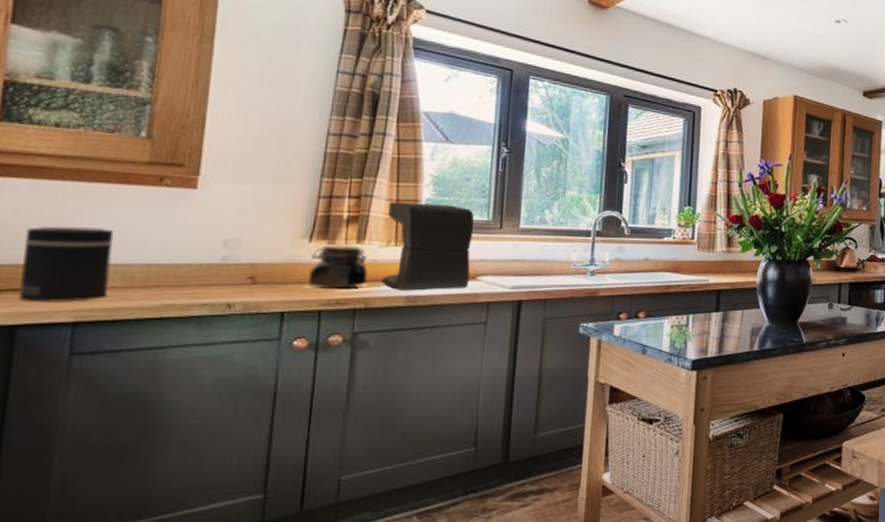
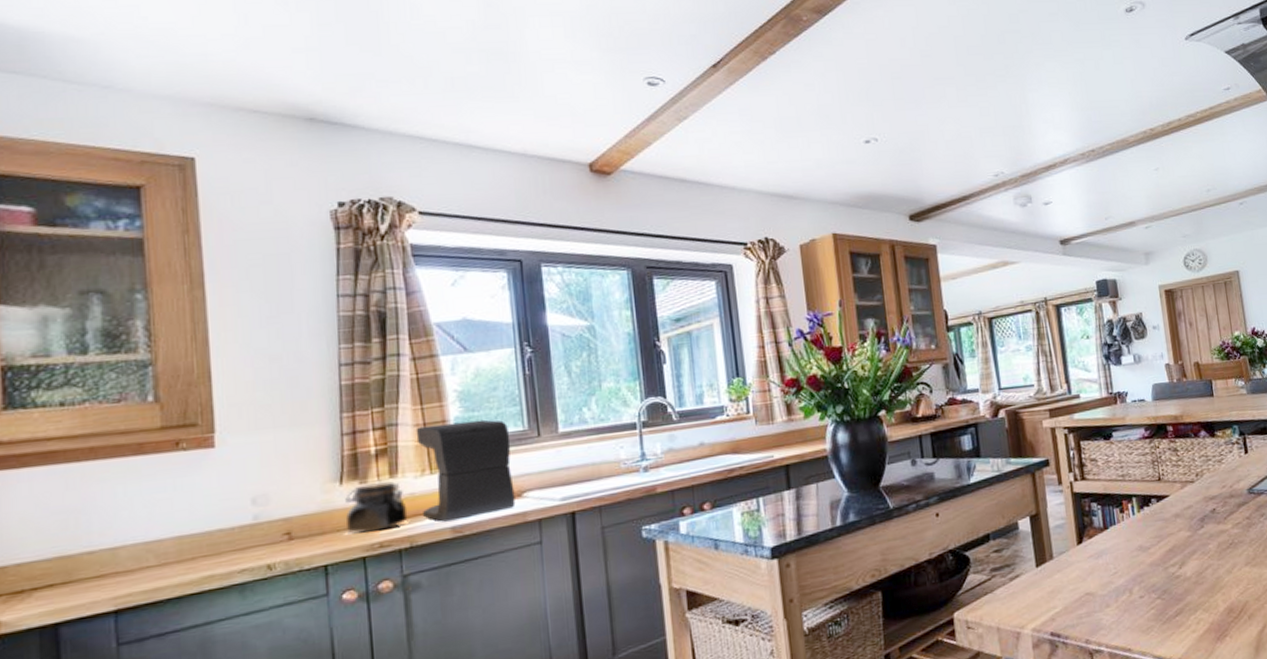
cylinder: present [18,226,114,302] -> none [50,505,144,597]

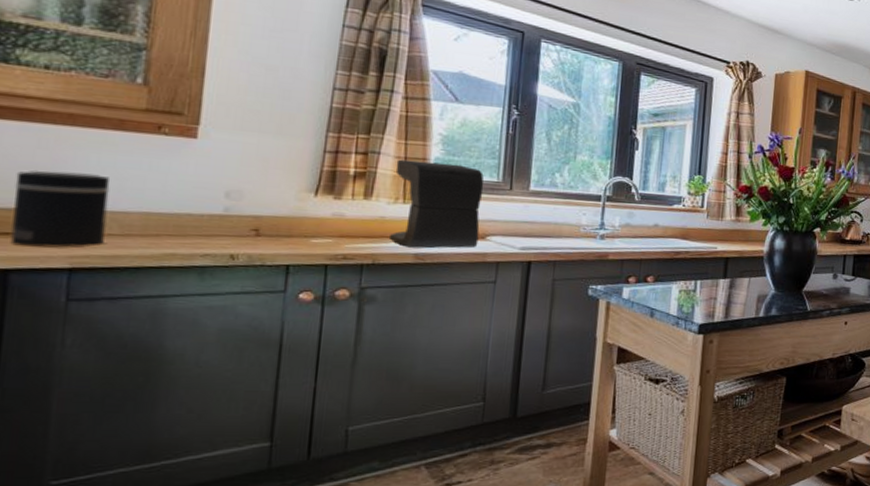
cylinder: none [50,505,144,597] -> present [10,170,111,248]
jar: present [345,481,408,534] -> none [313,200,376,244]

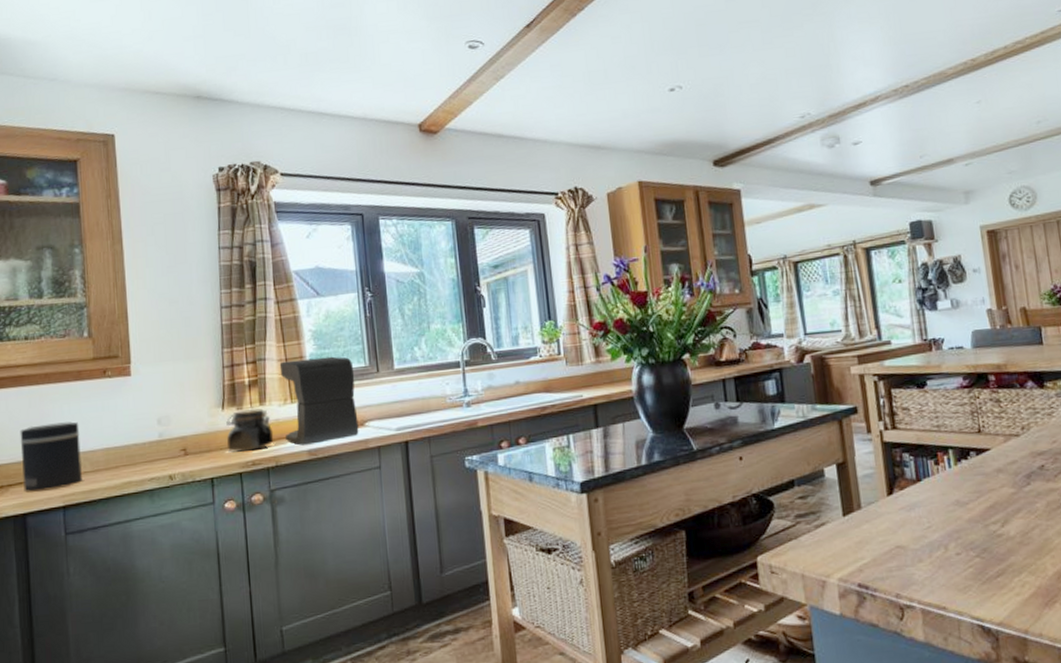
jar: none [313,200,376,244] -> present [226,408,274,453]

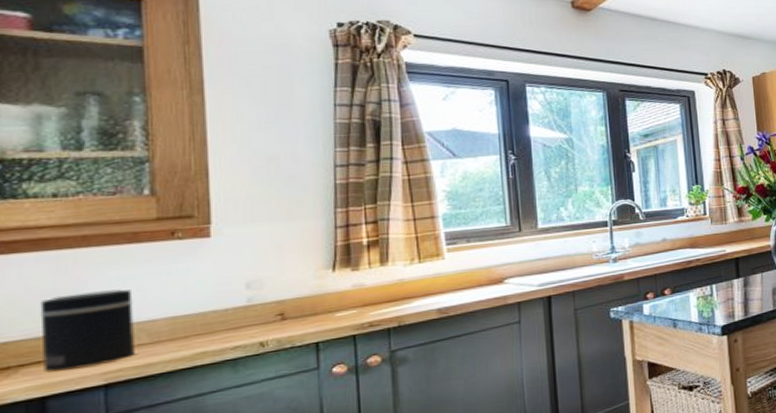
jar: present [226,408,274,453] -> none [337,268,397,314]
coffee maker: present [279,356,359,446] -> none [406,216,497,305]

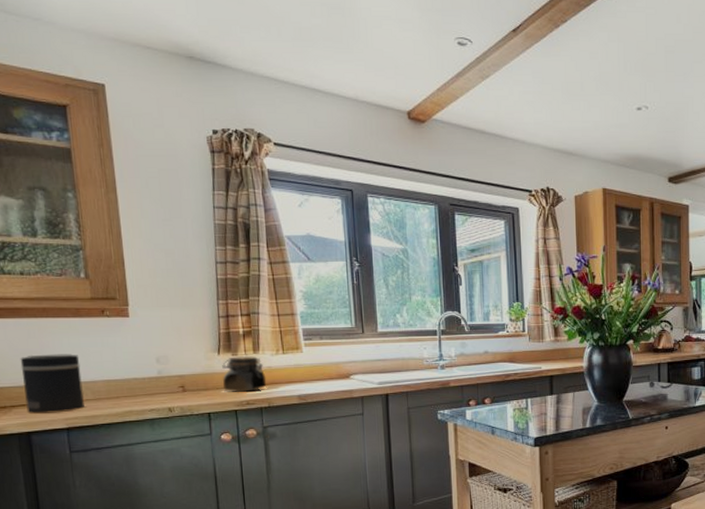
jar: none [337,268,397,314] -> present [222,355,267,393]

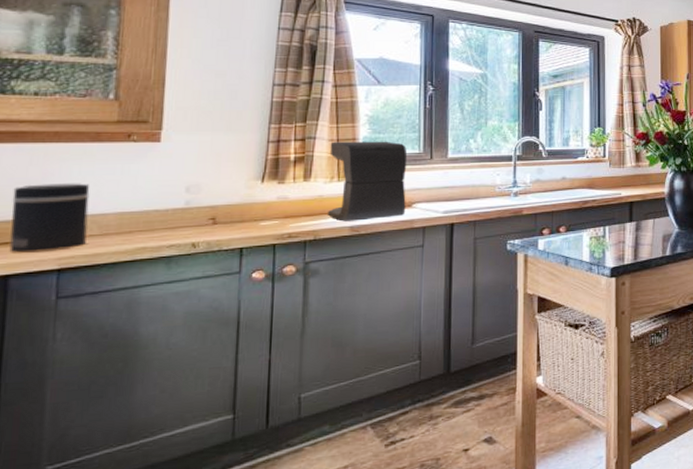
jar: present [222,355,267,393] -> none [262,183,315,225]
coffee maker: none [272,316,345,391] -> present [327,141,408,222]

